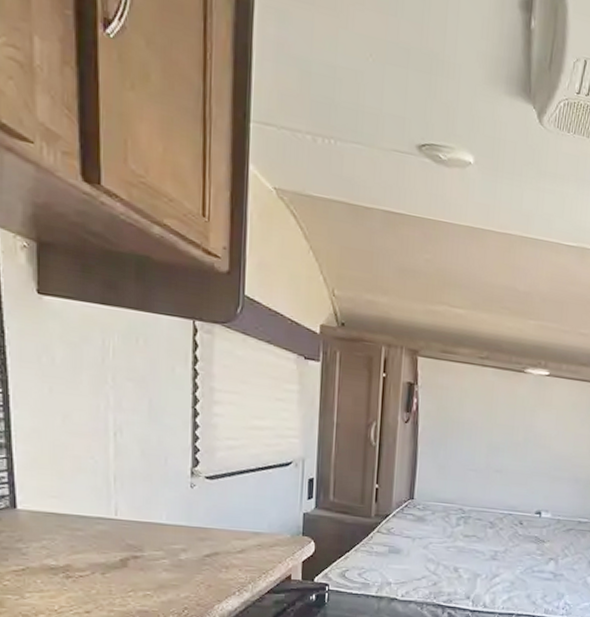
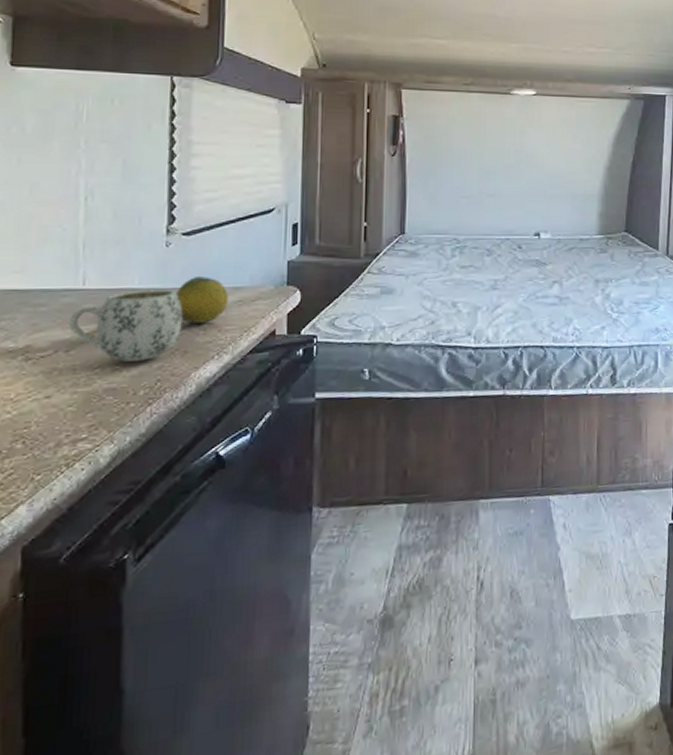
mug: none [104,525,207,590] -> present [69,289,183,362]
fruit: none [199,518,249,562] -> present [175,276,229,323]

